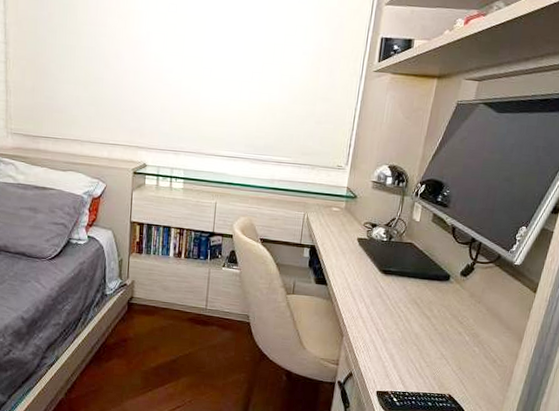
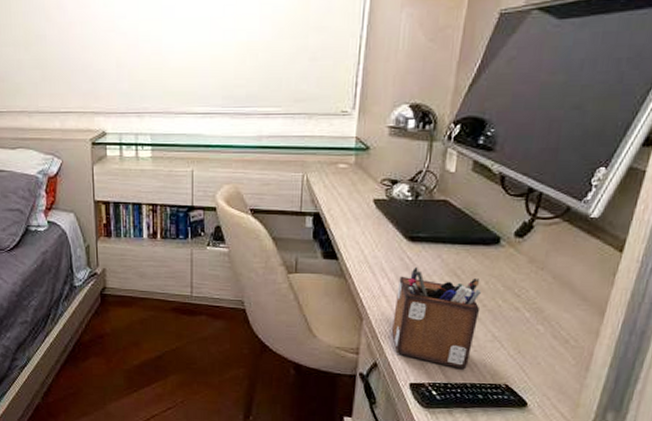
desk organizer: none [365,294,434,381] -> present [391,266,481,370]

